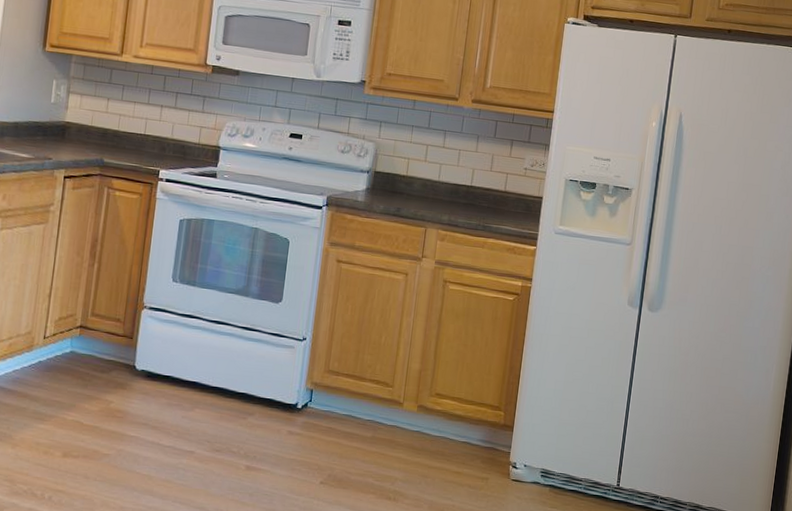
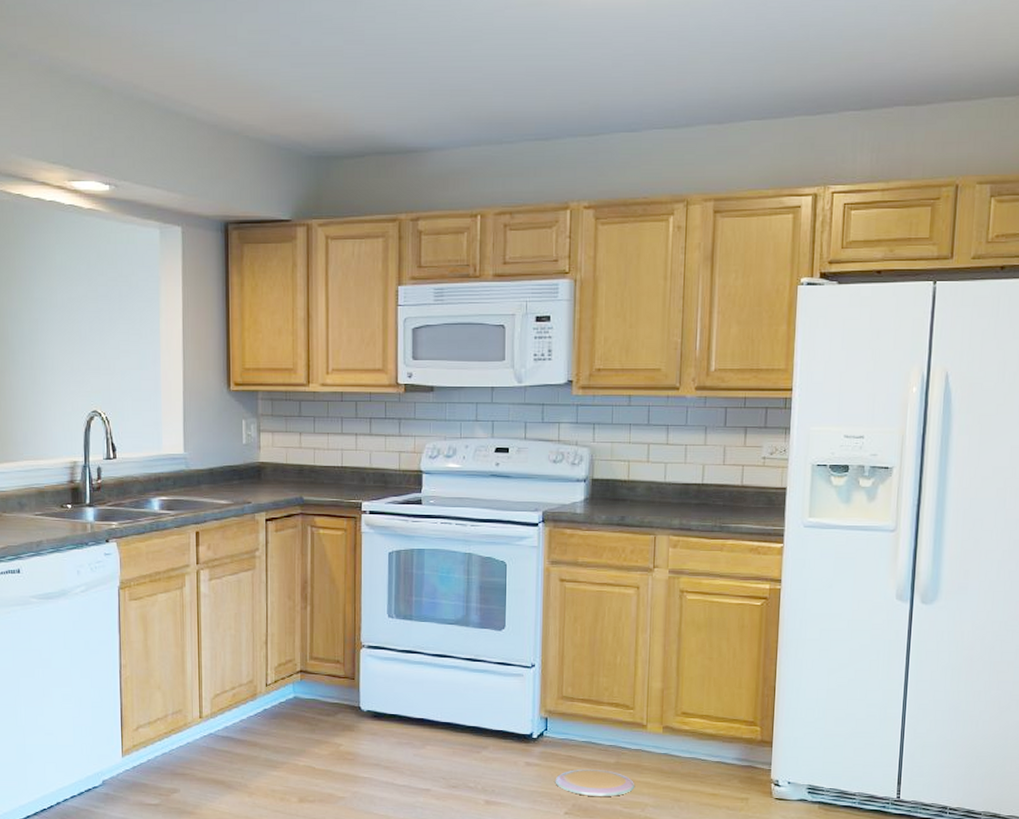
pet bowl: none [314,440,388,470] -> present [555,768,635,797]

